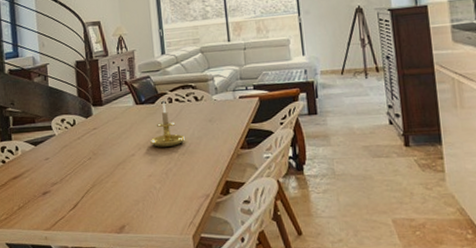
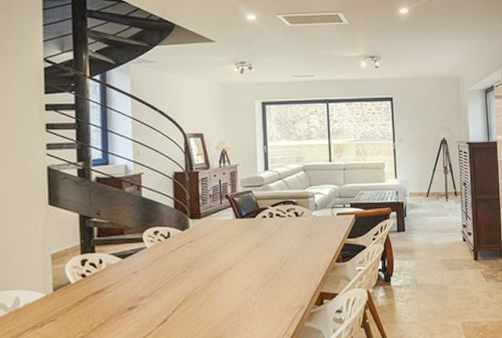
candle holder: present [150,101,185,147] -> none [248,216,283,260]

